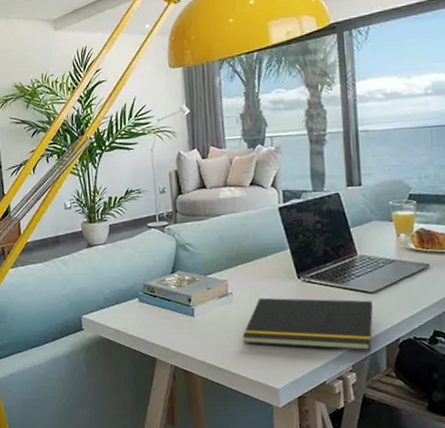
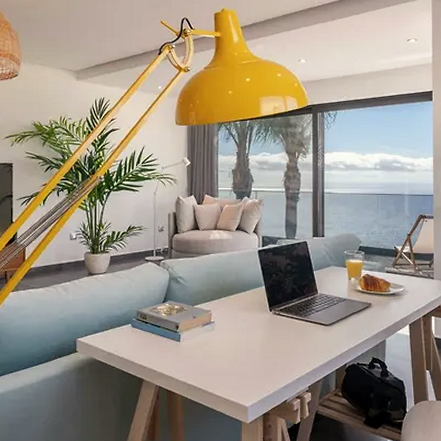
notepad: present [242,297,374,351] -> none [220,327,328,374]

